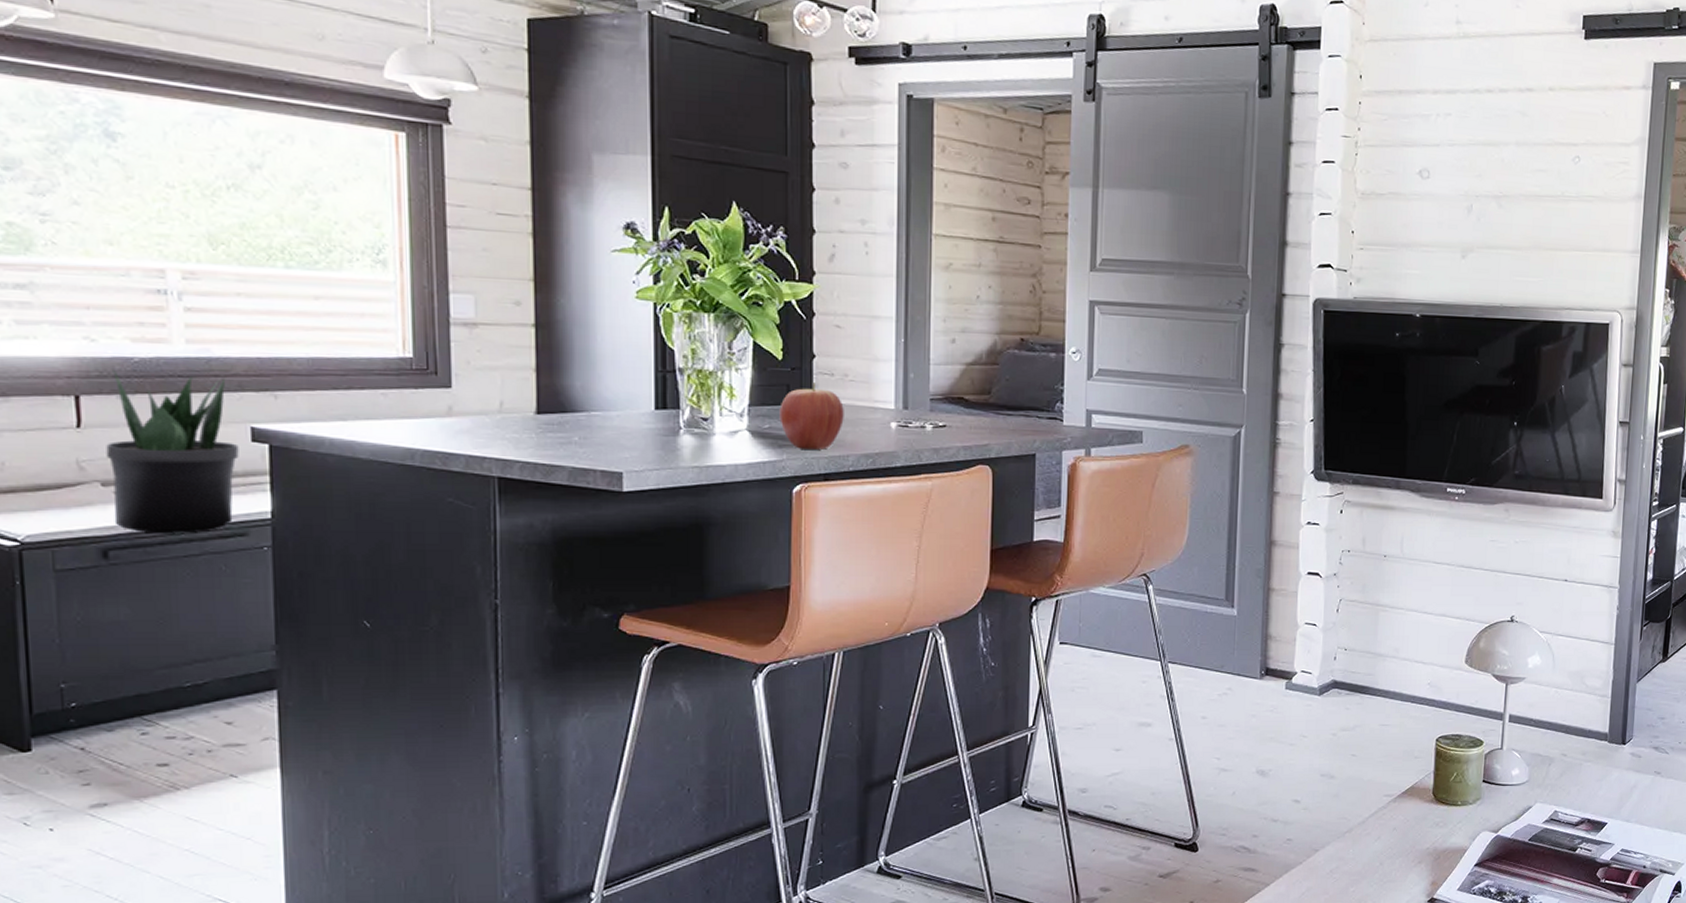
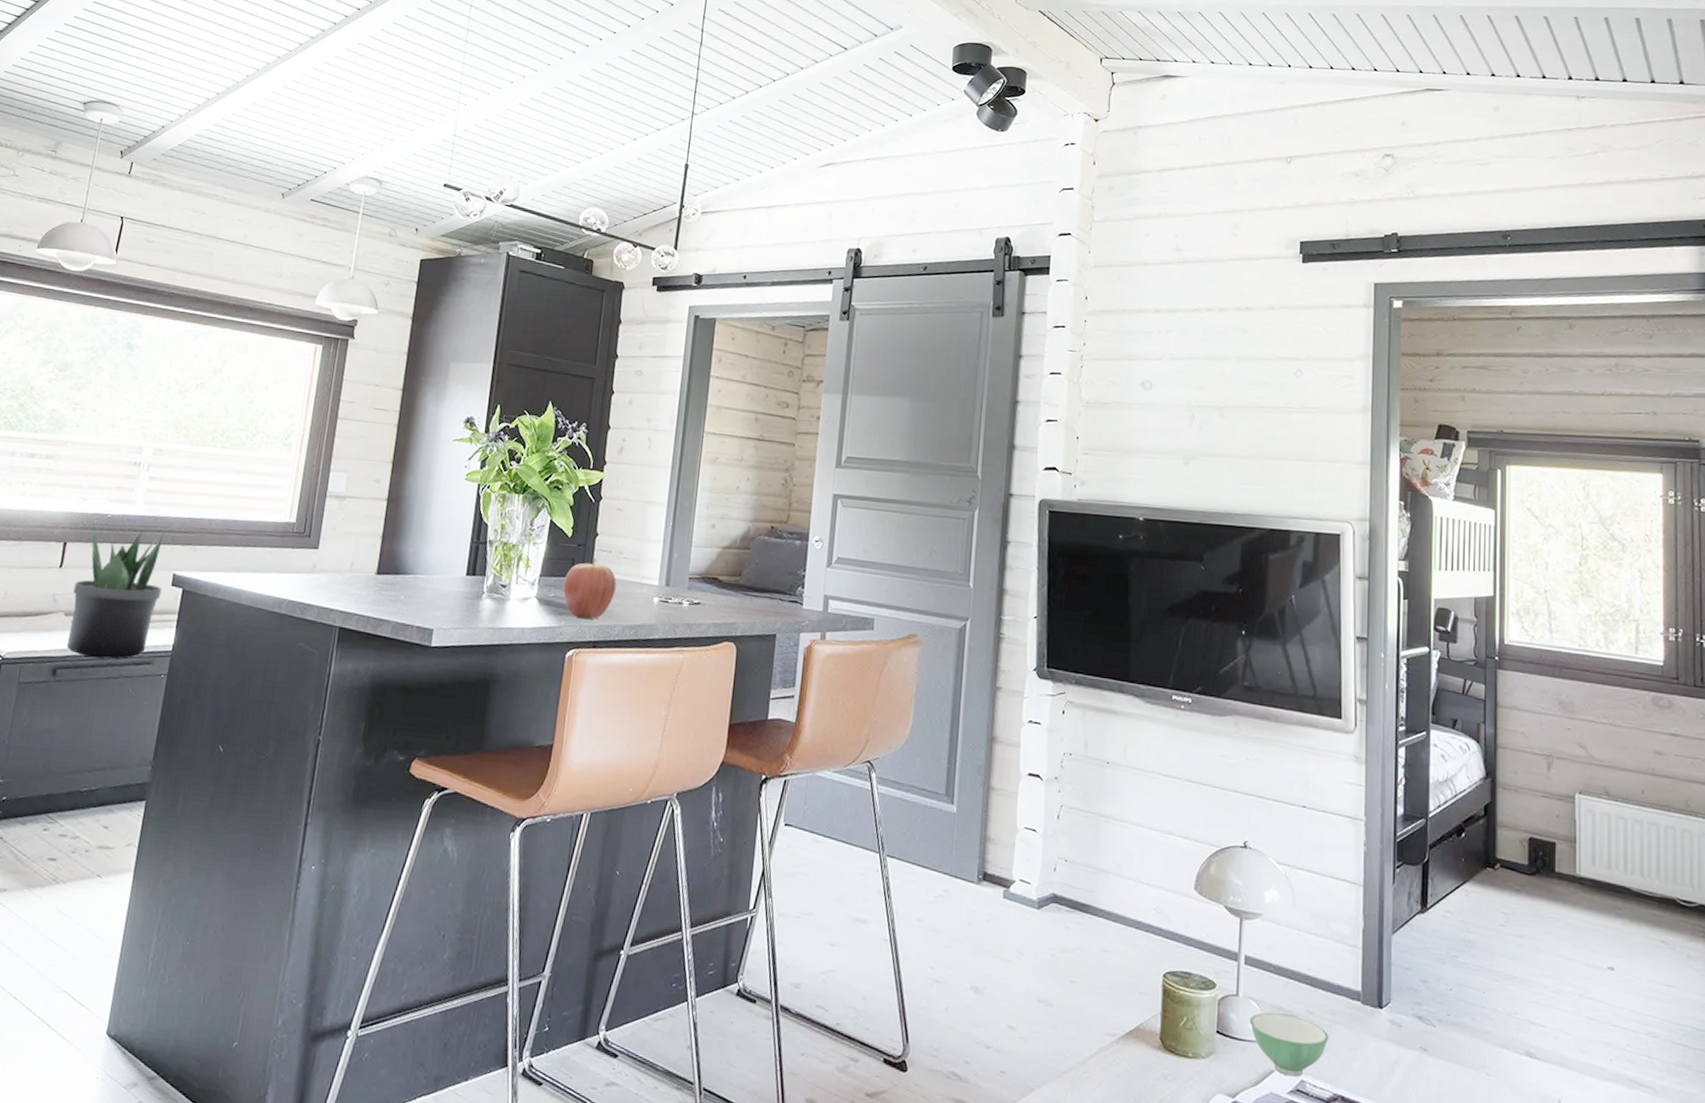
bowl: none [1511,759,1580,809] -> present [1249,1012,1329,1077]

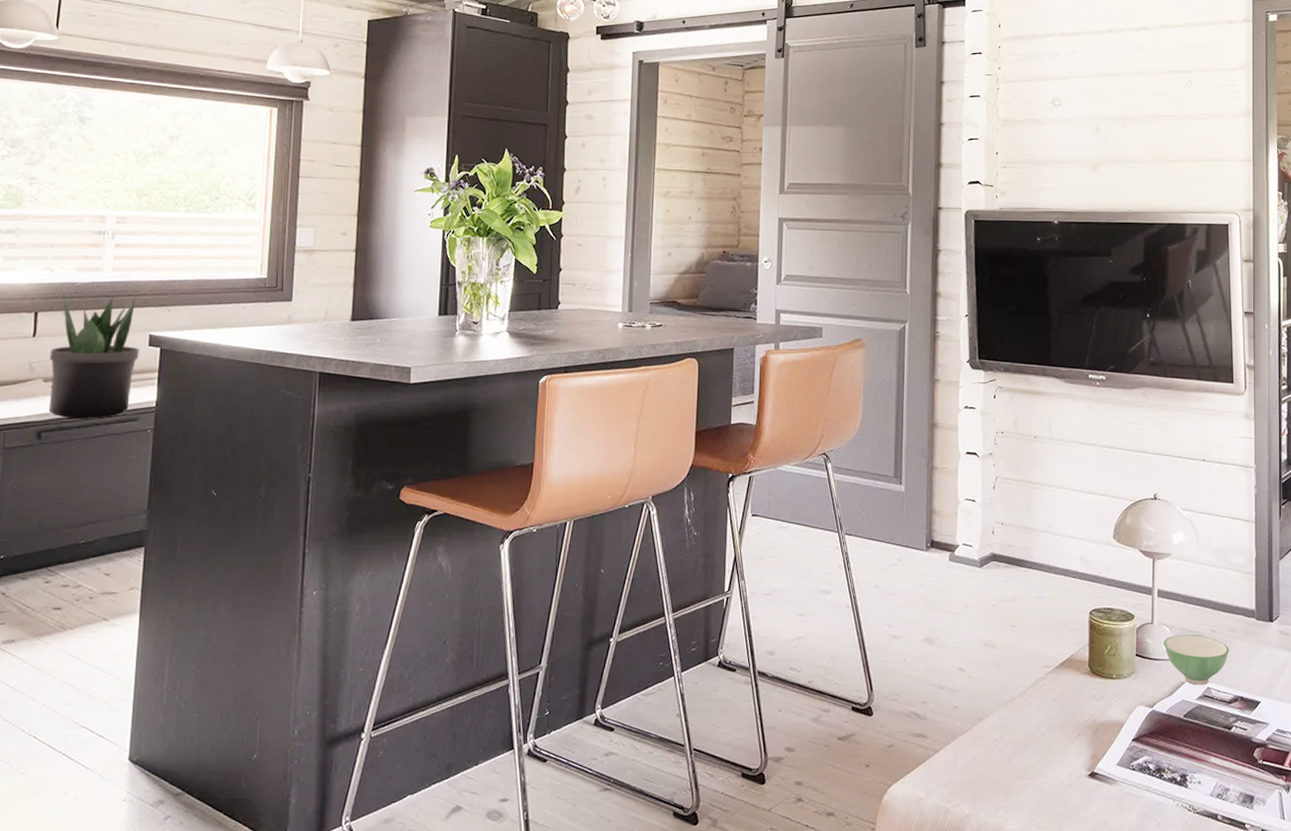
fruit: present [563,558,617,619] -> none [532,291,582,347]

